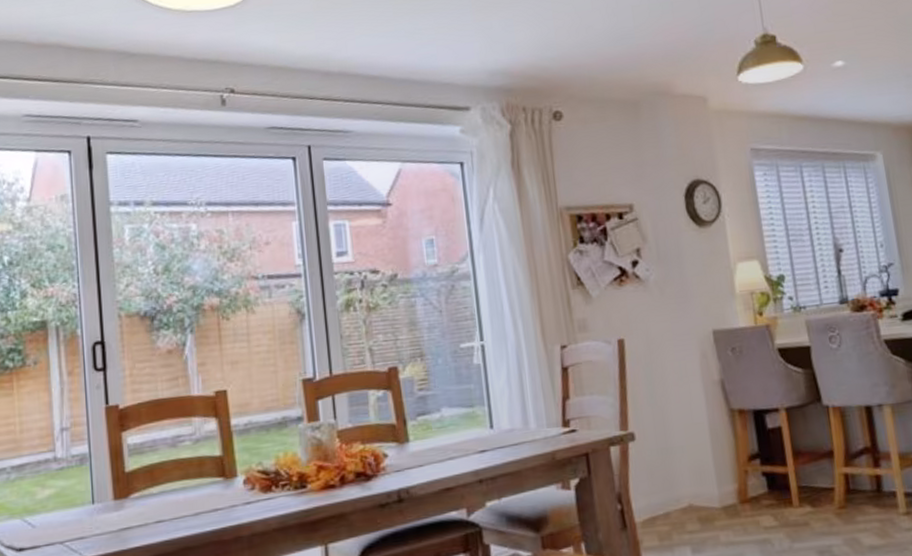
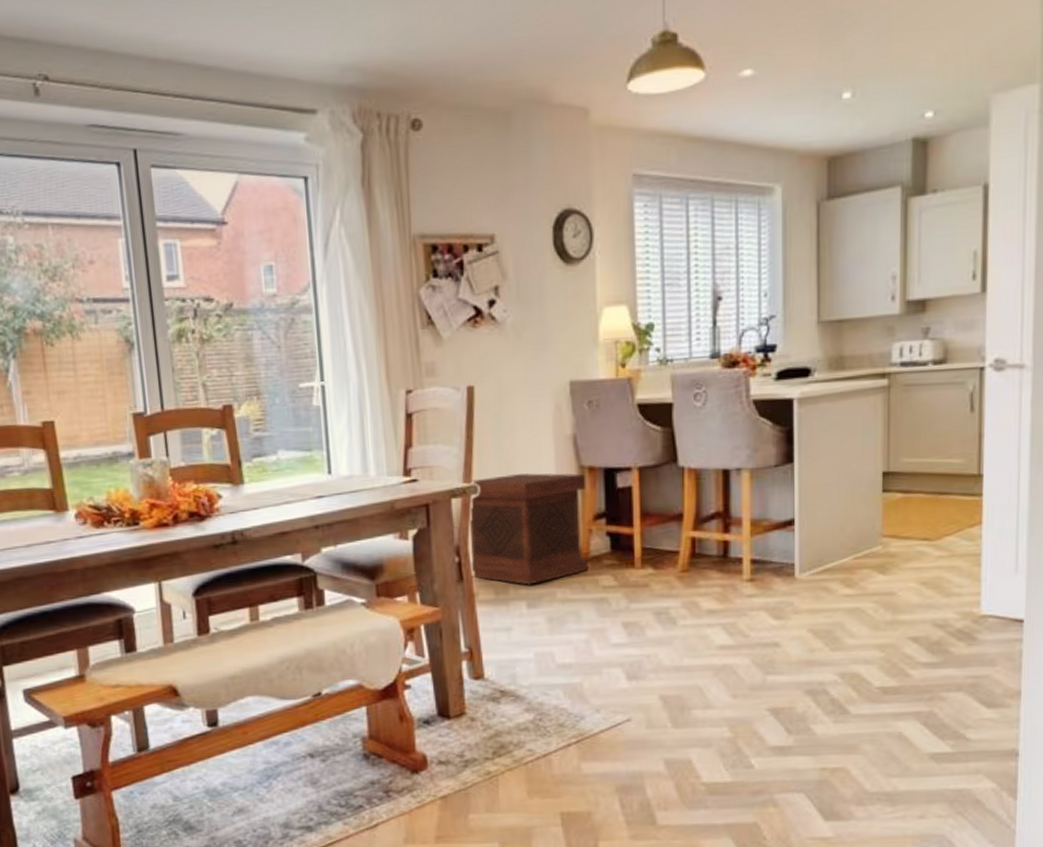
side table: none [626,416,749,530] -> present [468,472,589,585]

